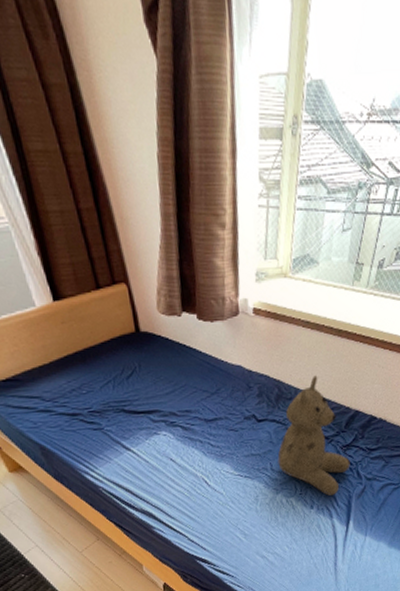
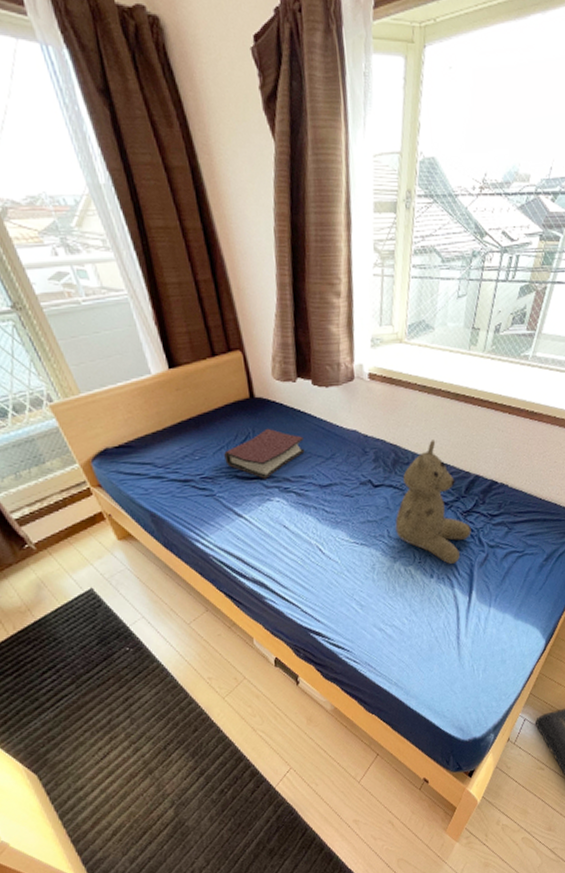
hardback book: none [111,362,191,413] -> present [224,428,305,479]

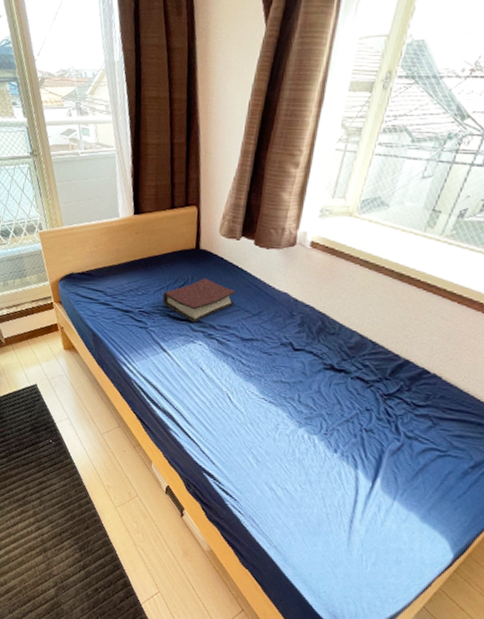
teddy bear: present [395,440,472,564] -> none [307,315,389,445]

